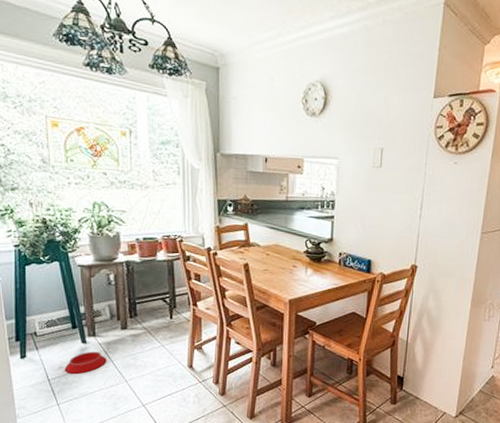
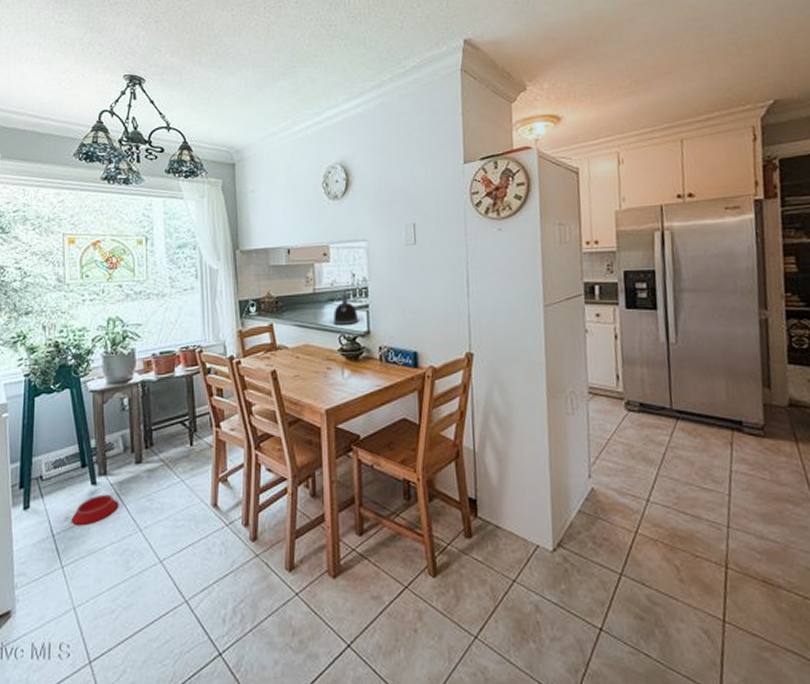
kettle: none [302,203,325,233] -> present [334,293,359,326]

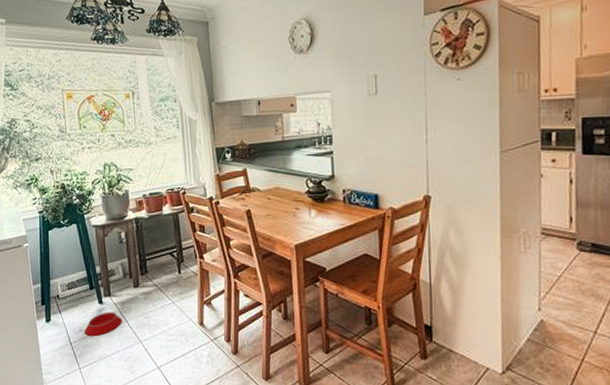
kettle: present [334,293,359,326] -> none [301,141,324,171]

